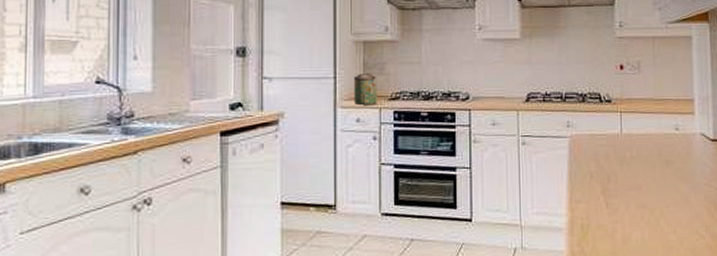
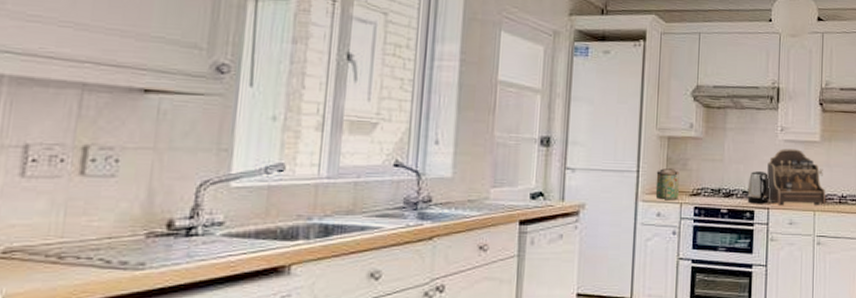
kettle: none [447,71,471,106] -> present [747,170,770,204]
spice rack: none [467,48,529,106] -> present [767,149,826,206]

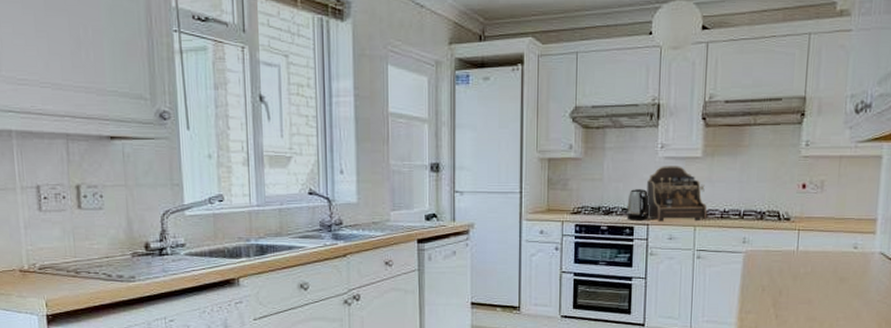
canister: present [655,168,680,201] -> none [538,189,560,219]

